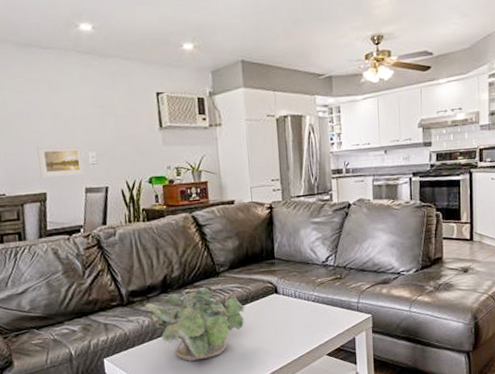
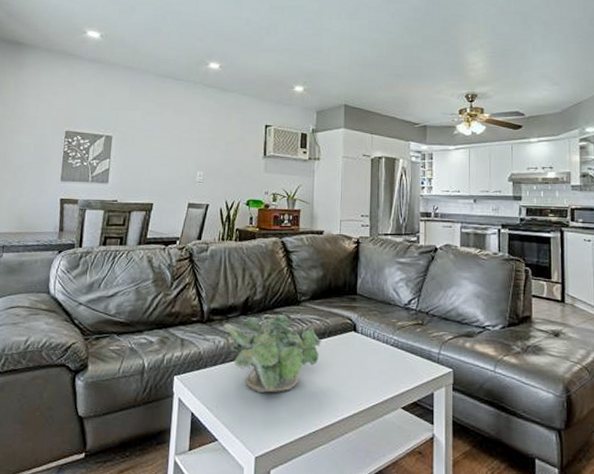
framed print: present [37,144,86,179] -> none [151,160,193,192]

